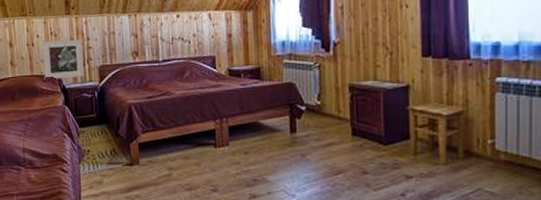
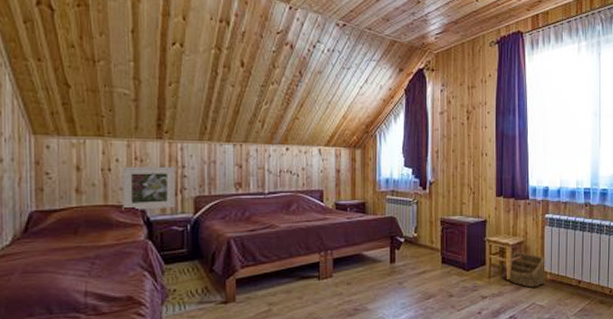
basket: none [436,124,497,169] -> present [505,251,545,288]

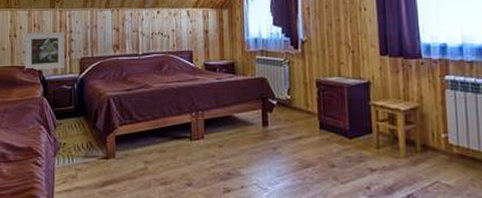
basket: present [505,251,545,288] -> none [396,118,451,162]

